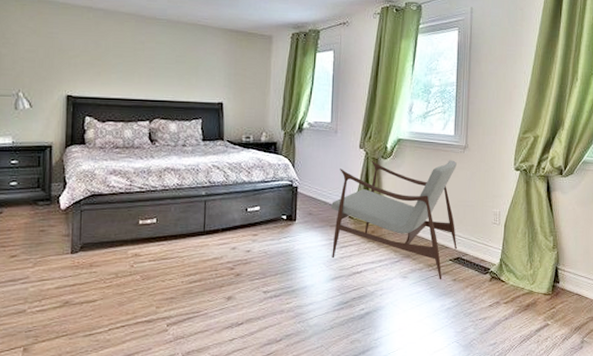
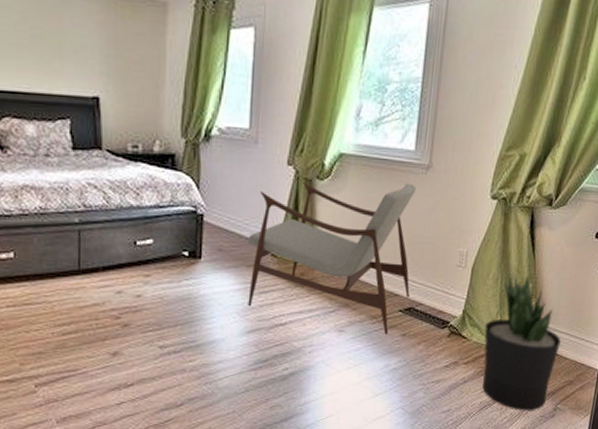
planter: none [518,224,581,343] -> present [482,268,561,410]

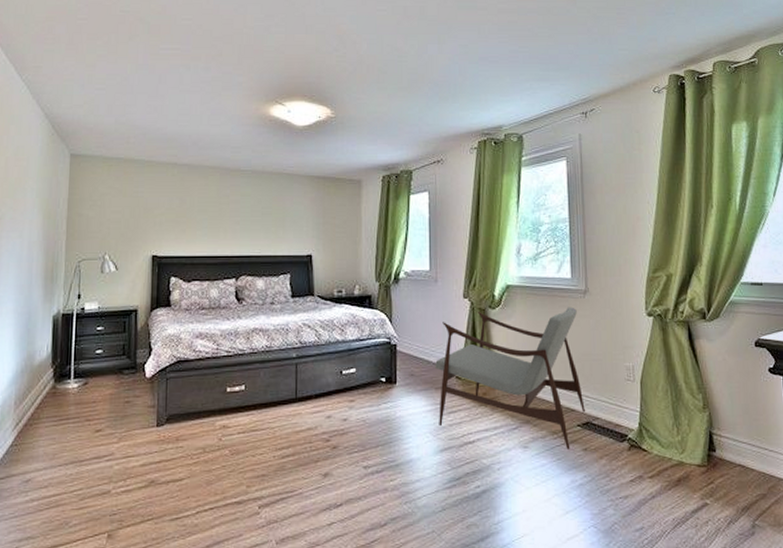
planter: present [482,268,561,410] -> none [663,379,744,527]

